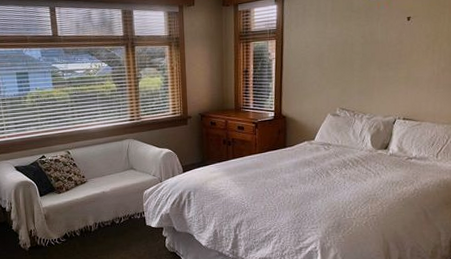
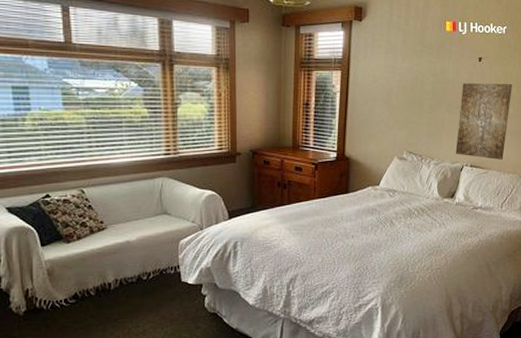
wall art: none [387,39,443,112] -> present [456,83,512,160]

